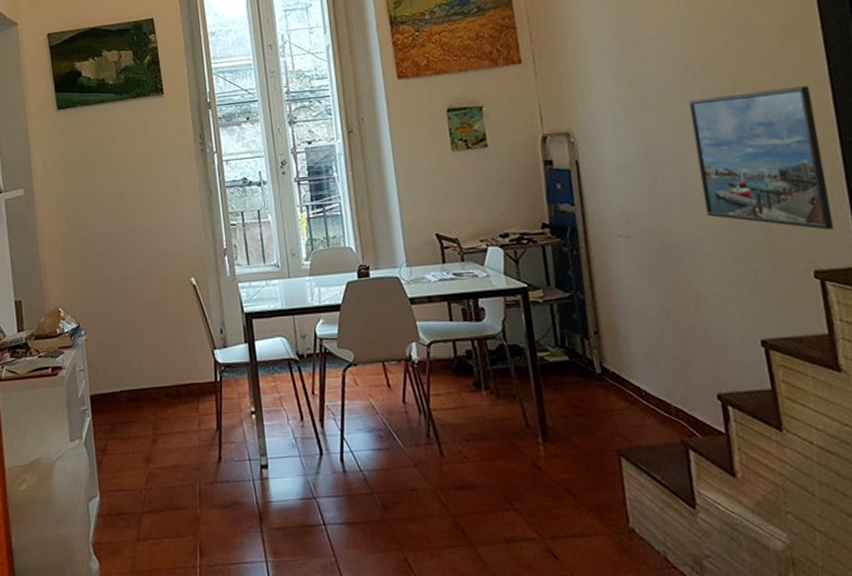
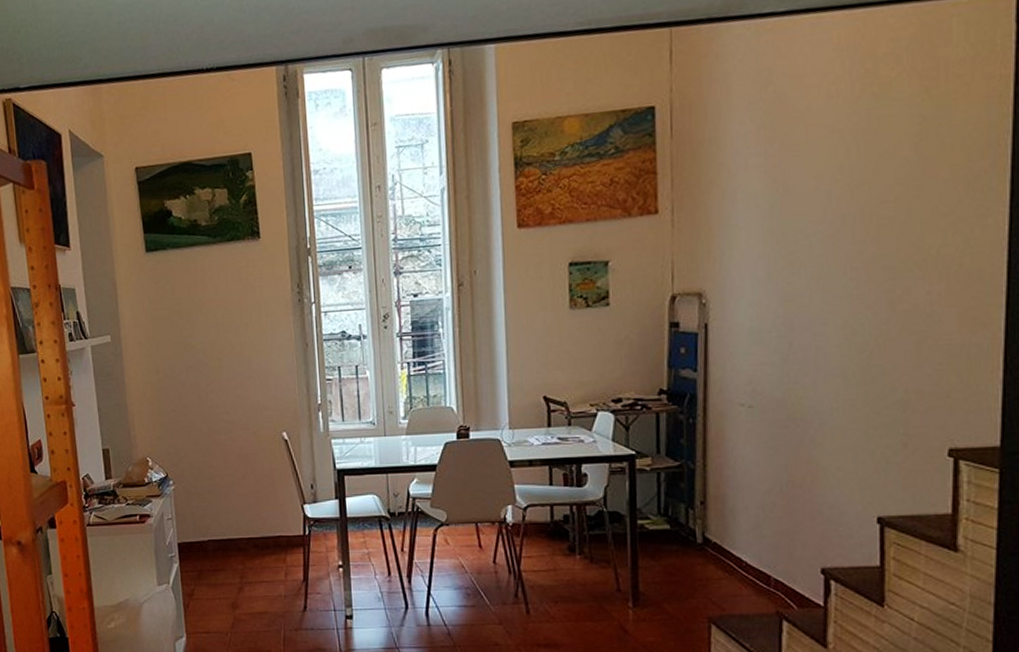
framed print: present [688,86,835,231] -> none [840,247,984,407]

